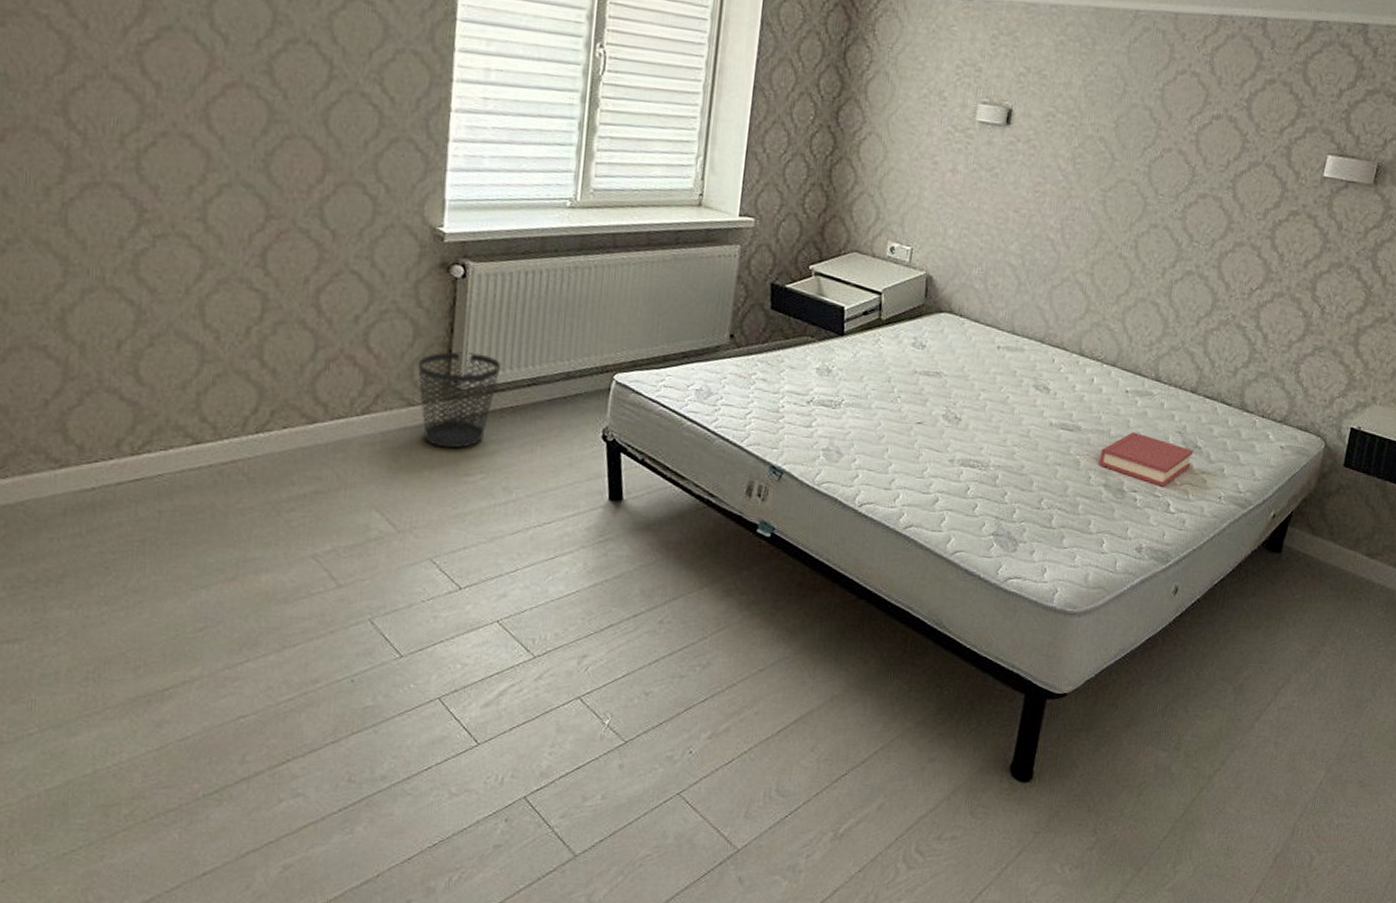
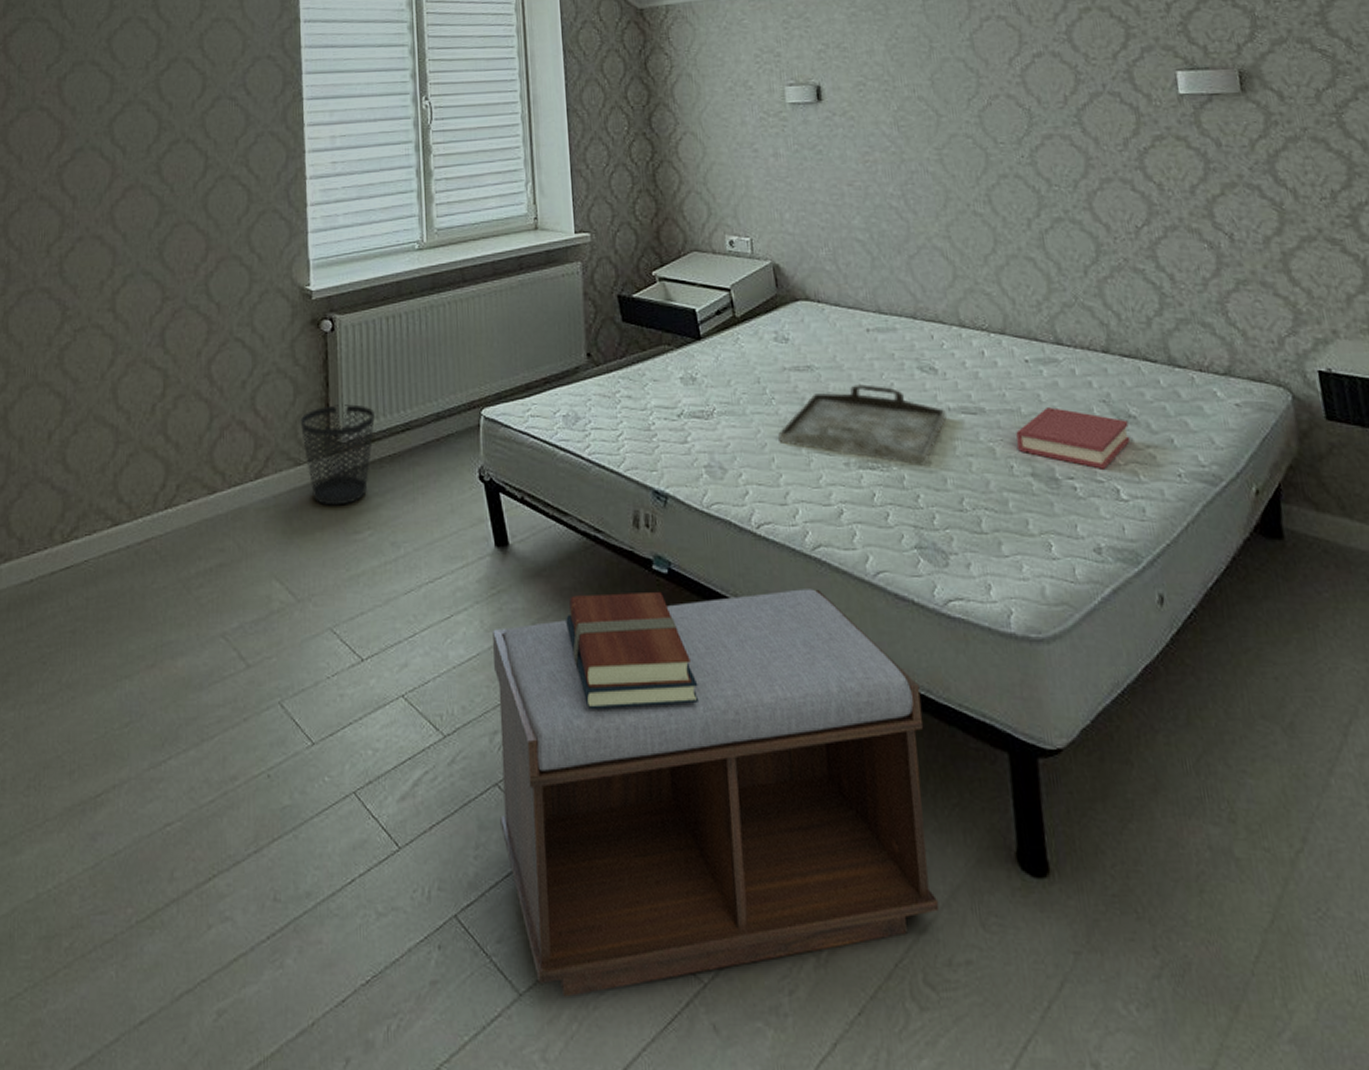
bench: none [577,559,968,858] -> present [493,589,940,997]
books: none [667,548,779,644] -> present [566,591,700,710]
serving tray: none [896,394,1048,469] -> present [778,384,947,466]

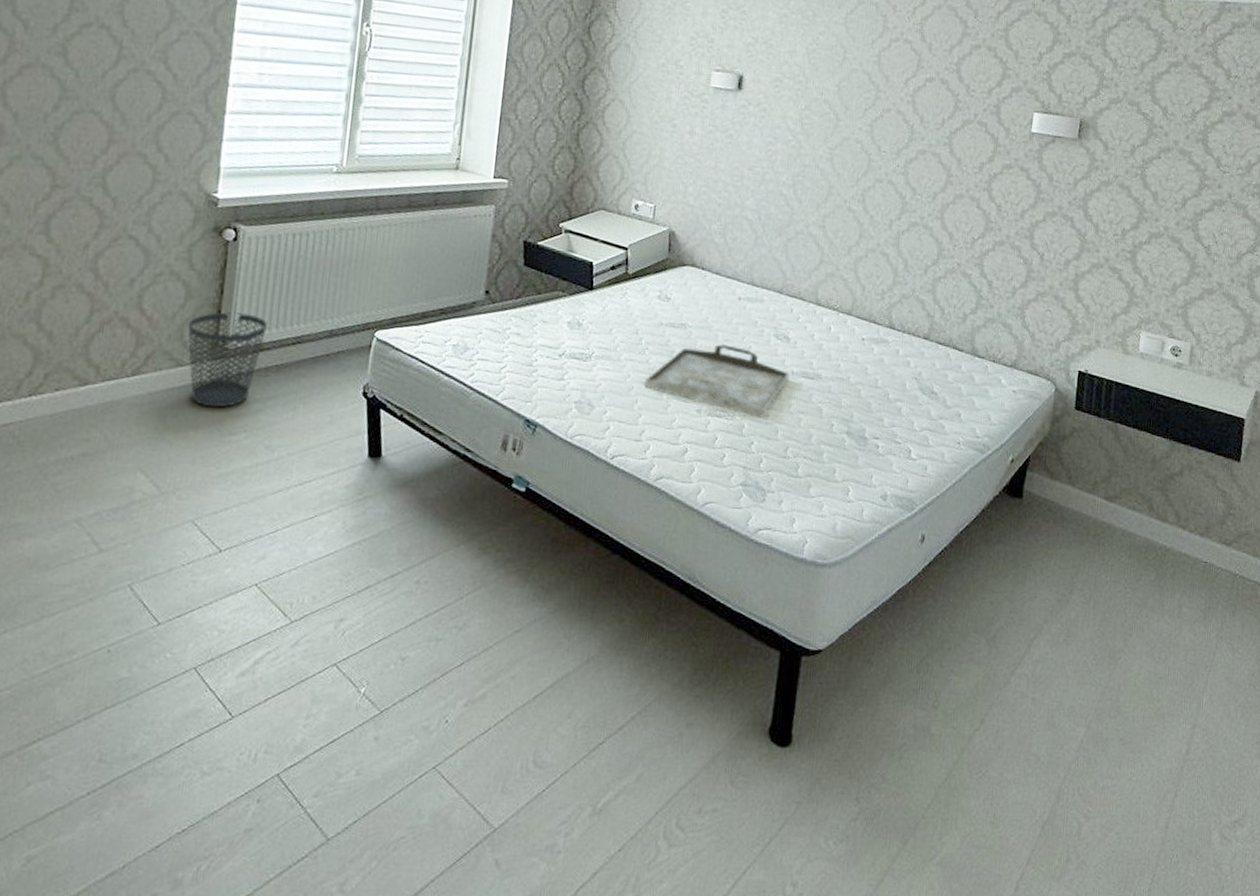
bench: present [493,589,940,997] -> none [333,512,721,841]
books: present [566,591,700,710] -> none [424,505,535,604]
hardback book: present [1016,407,1131,469] -> none [841,379,930,433]

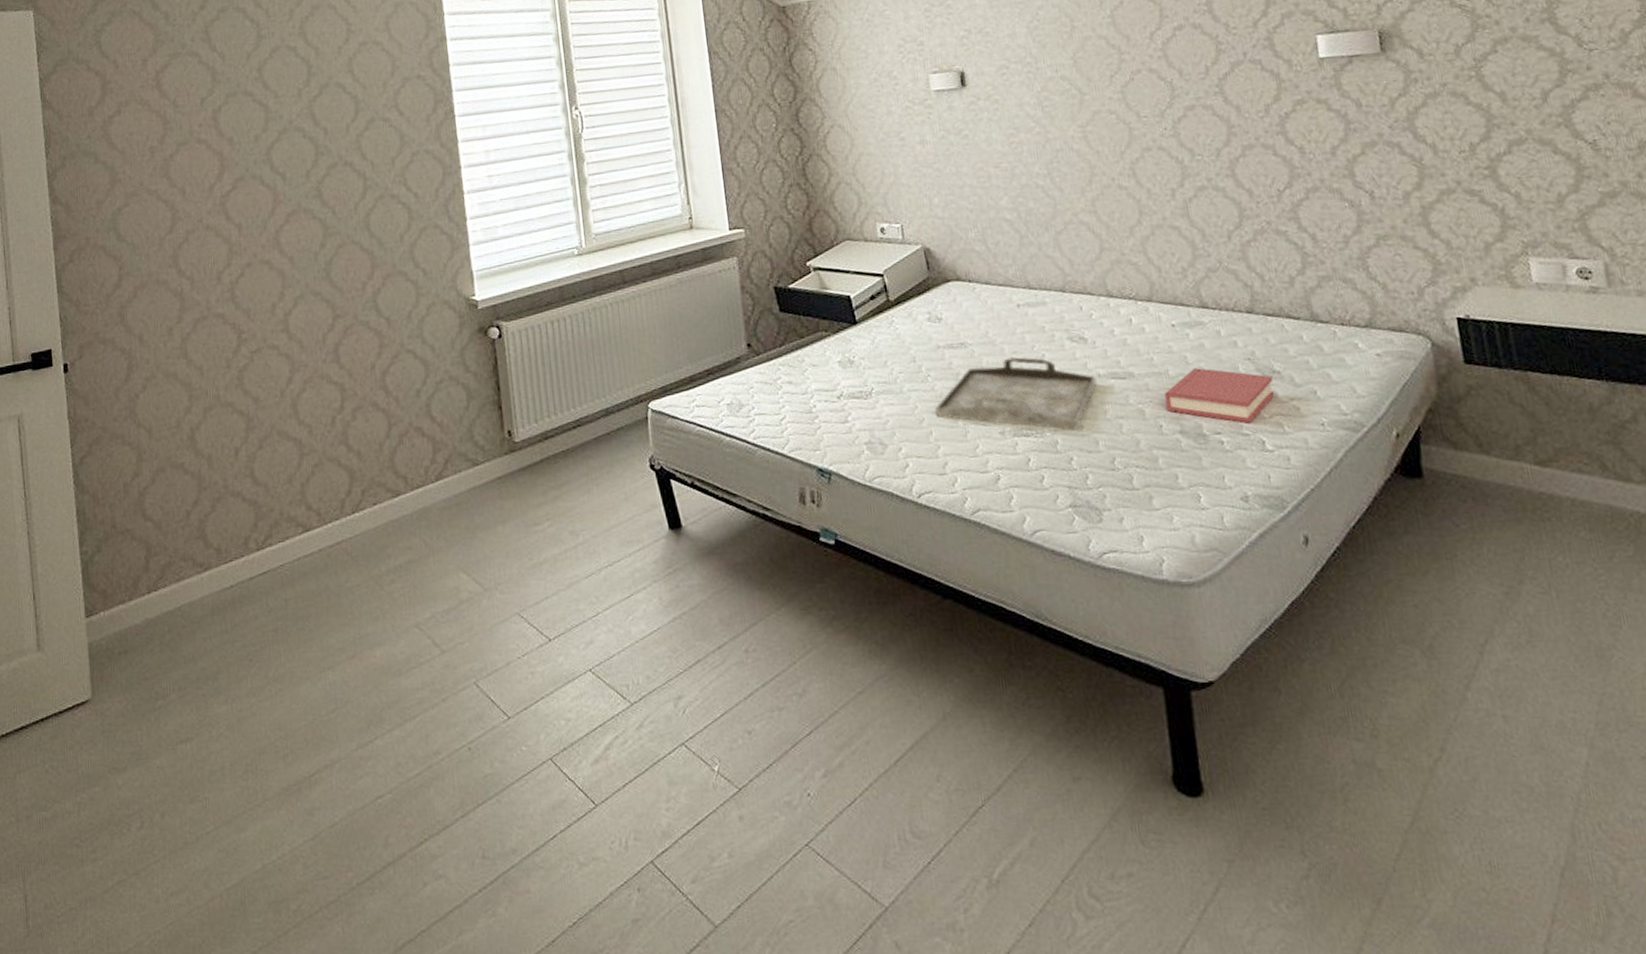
wastebasket: present [187,312,269,408] -> none [475,405,547,501]
hardback book: none [841,379,930,433] -> present [1164,368,1275,423]

